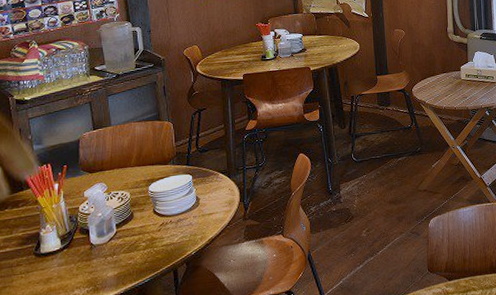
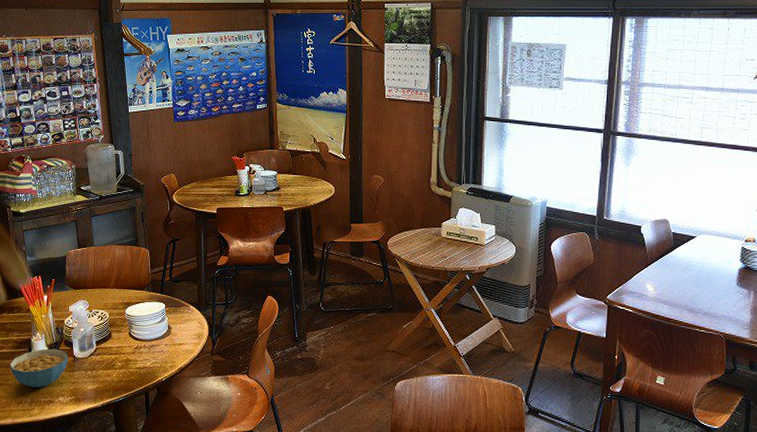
cereal bowl: none [14,238,84,285] -> present [9,348,68,388]

